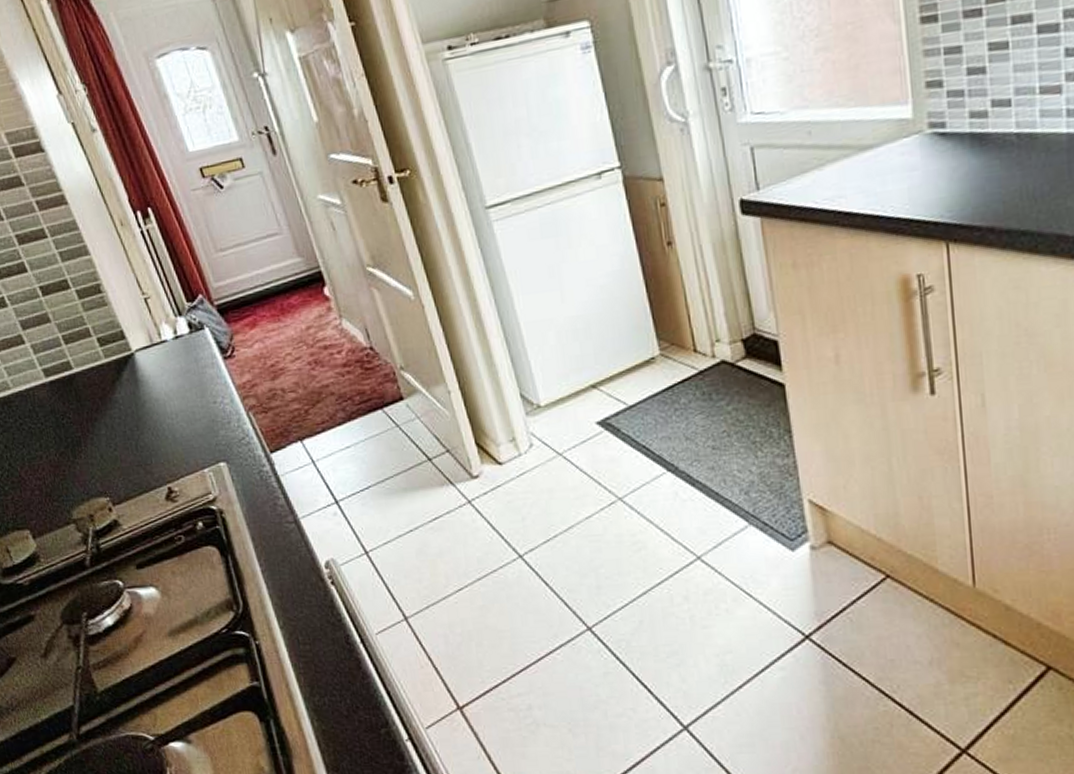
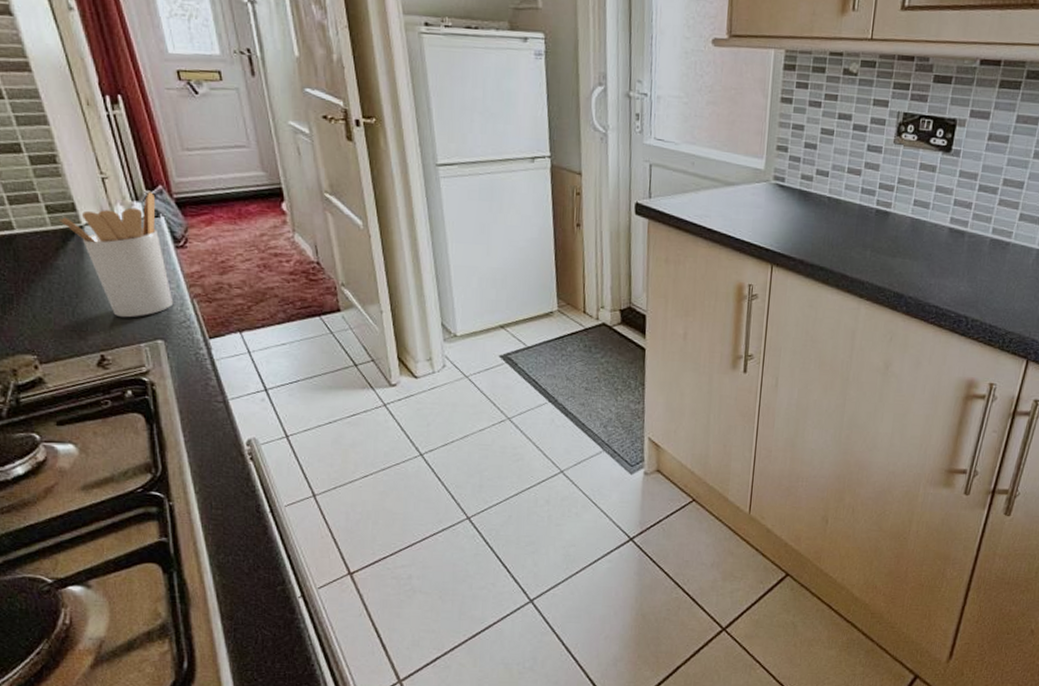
utensil holder: none [111,303,230,444] -> present [59,192,174,318]

